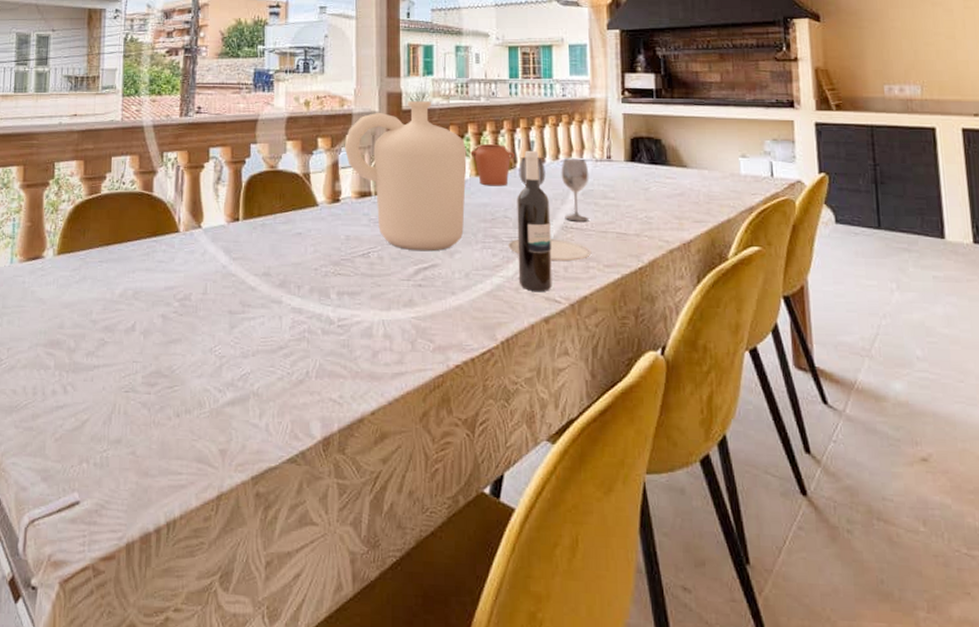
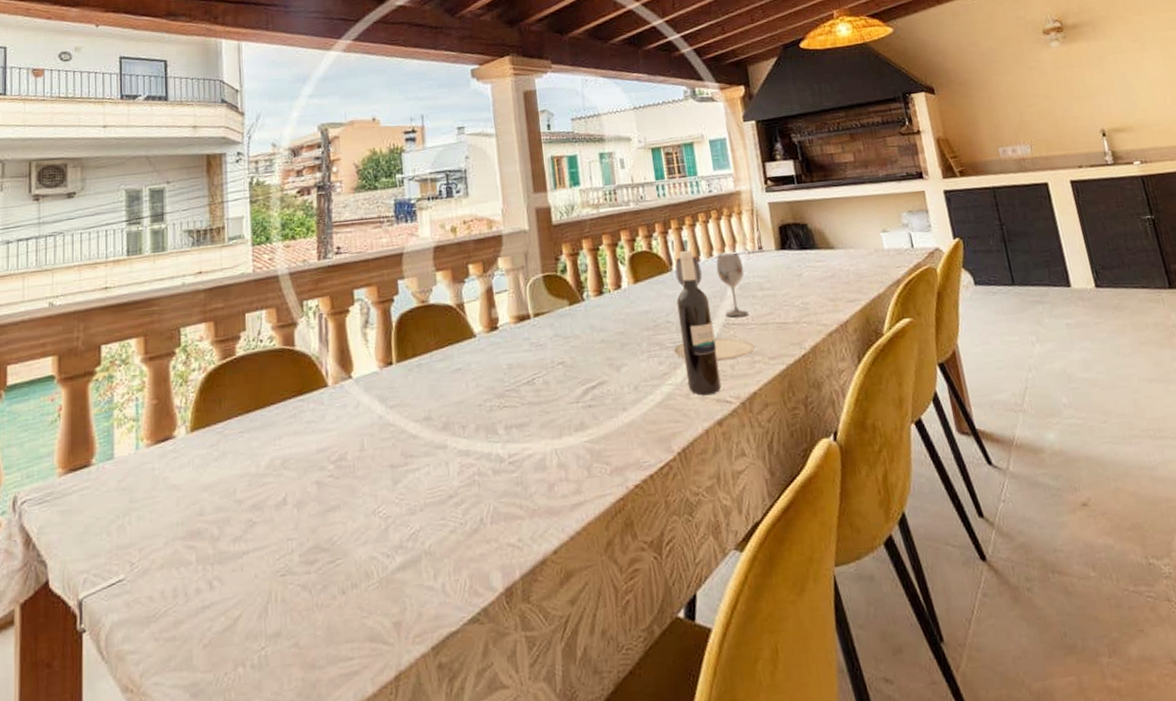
water jug: present [344,101,467,252] -> none [496,212,628,371]
jar set: present [470,144,516,186] -> none [625,248,671,293]

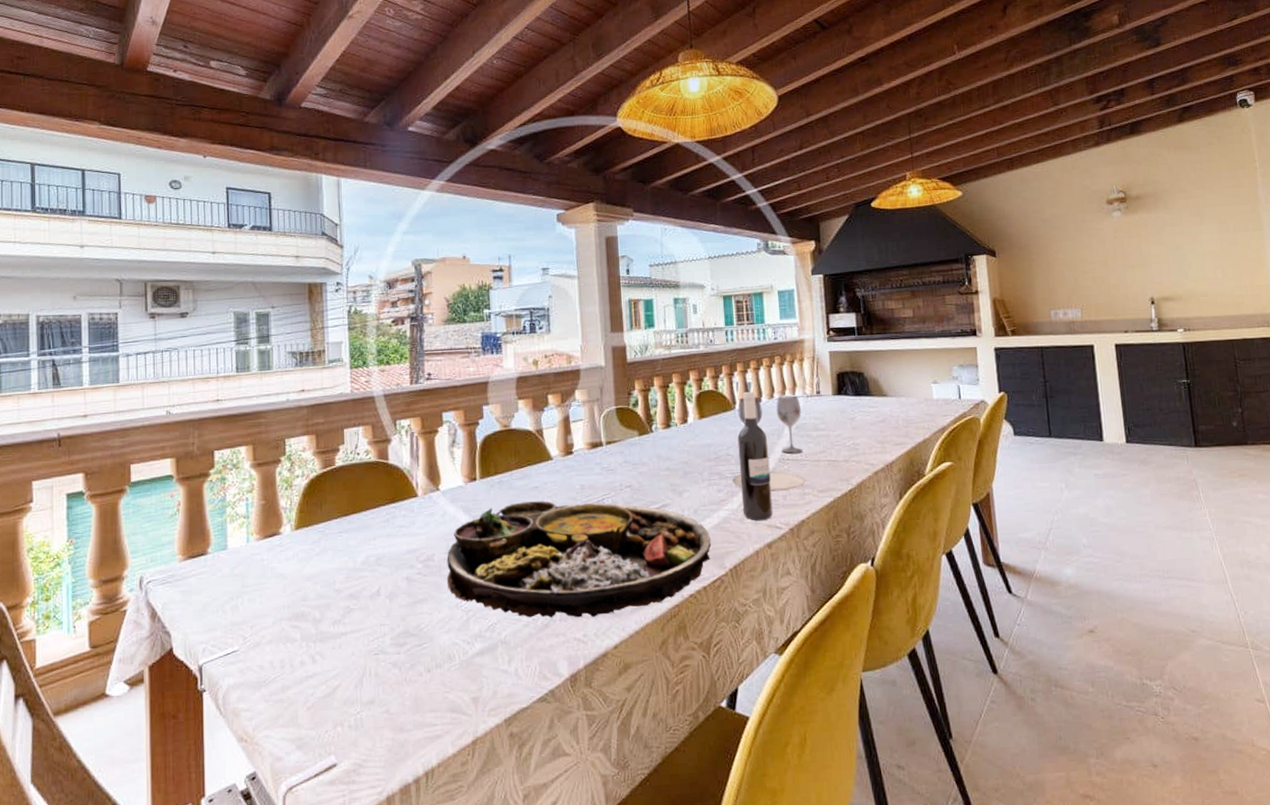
food platter: none [361,383,656,522] -> present [446,501,711,618]

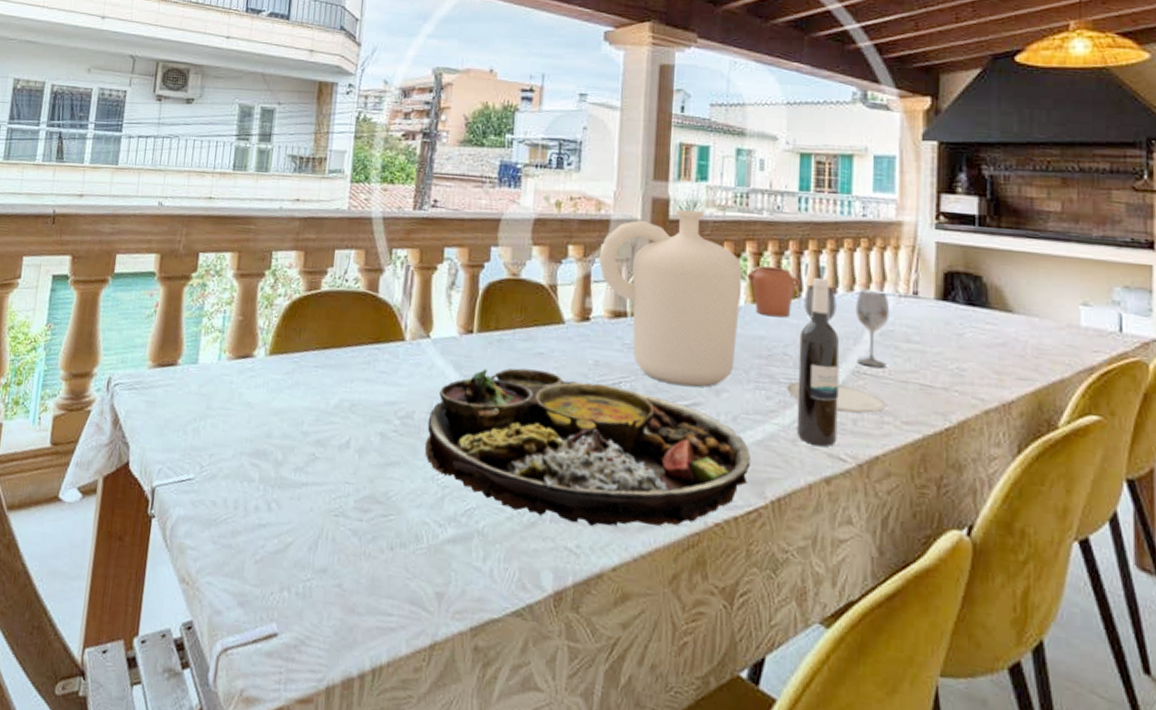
water jug: none [574,352,691,494] -> present [598,209,743,388]
jar set: none [693,388,735,428] -> present [747,266,802,318]

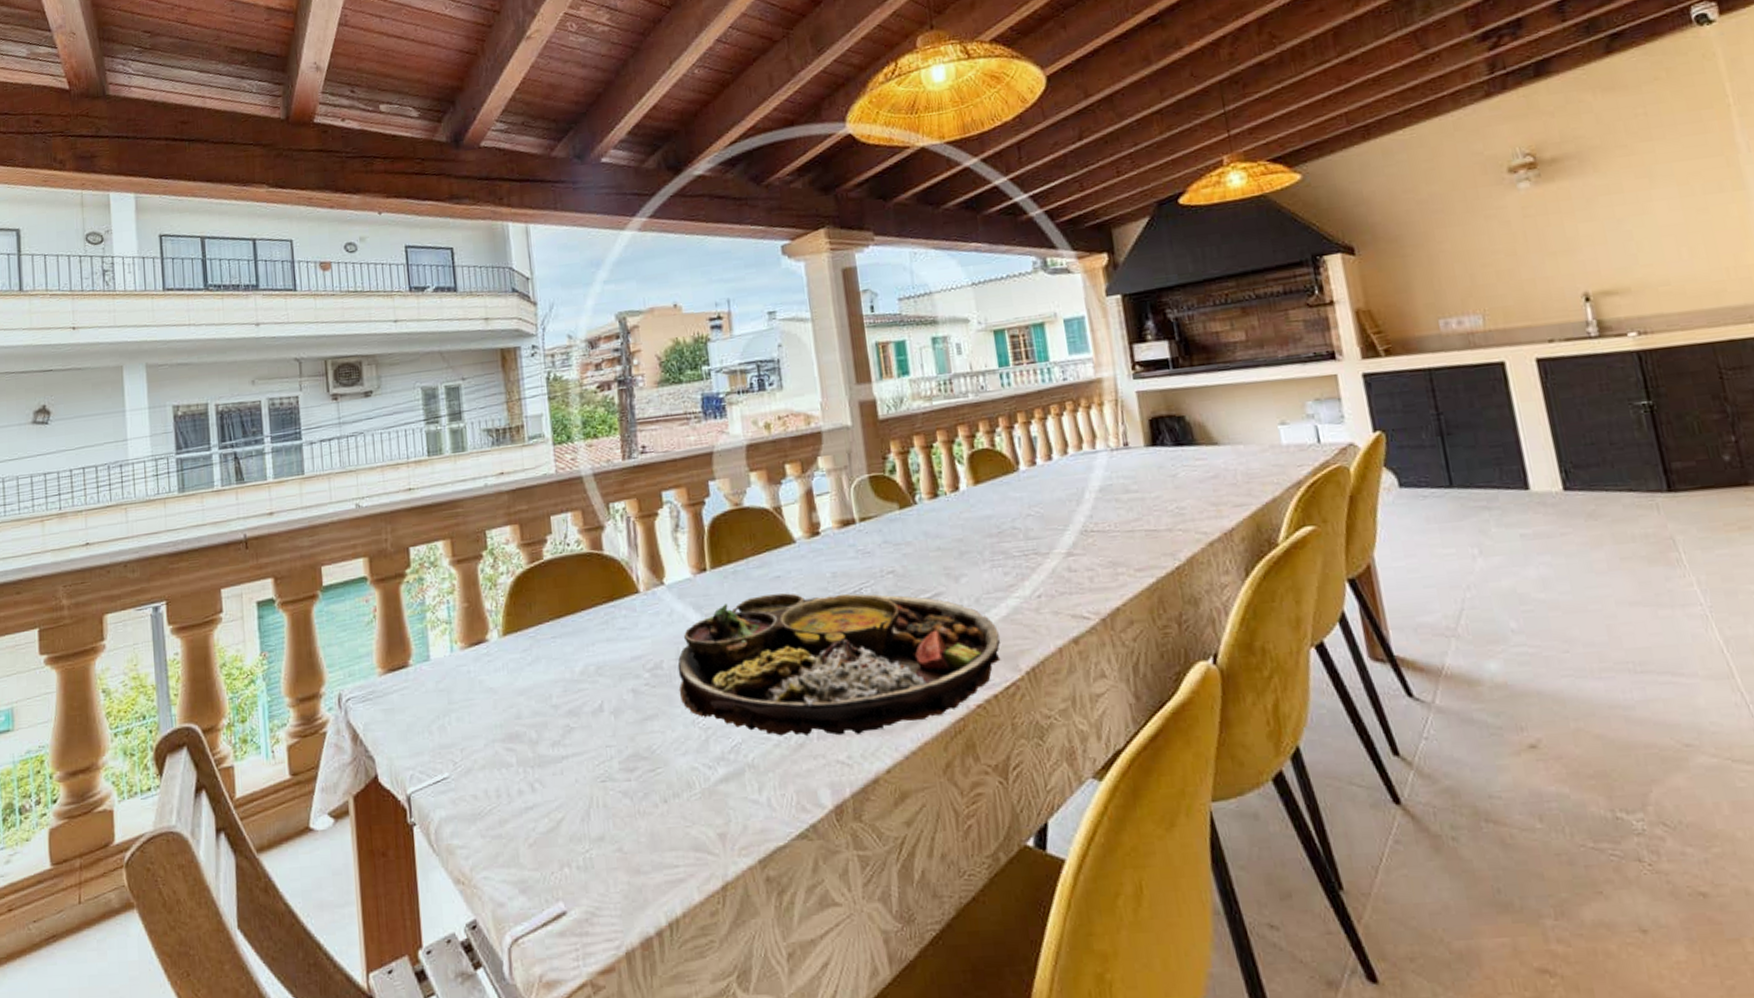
water jug: present [598,209,743,388] -> none [816,406,968,581]
jar set: present [747,266,802,318] -> none [964,445,1017,495]
plate: present [785,382,888,414] -> none [1020,546,1119,573]
wine bottle: present [796,277,840,447] -> none [1024,447,1078,610]
wineglass: present [804,284,890,368] -> none [1022,450,1112,524]

